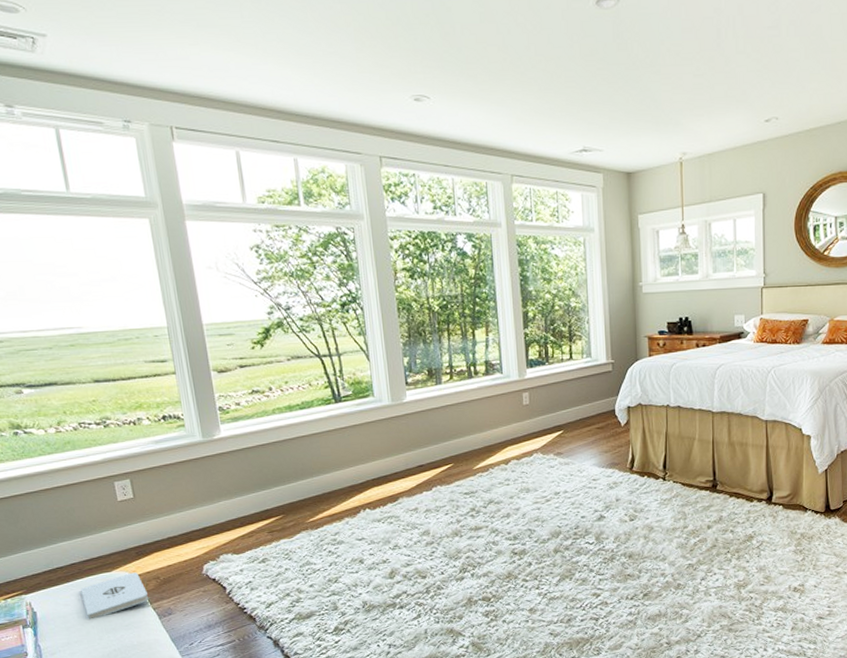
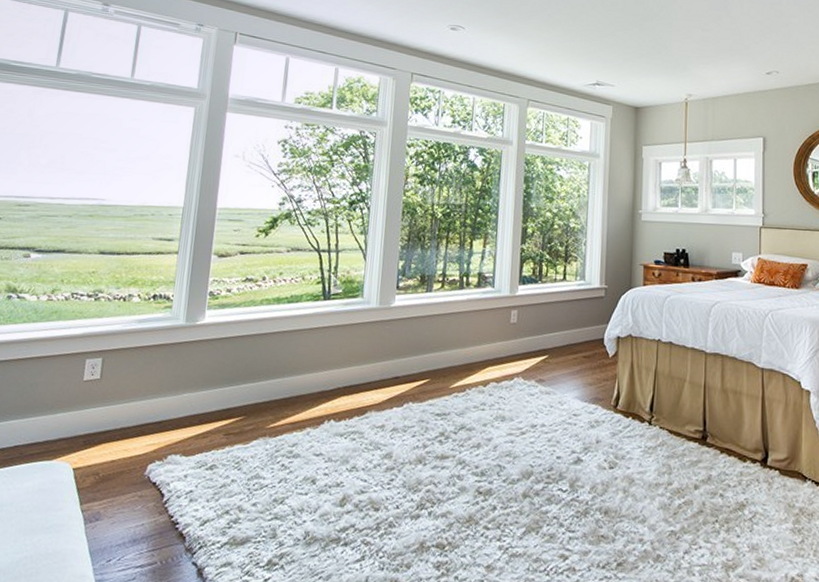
notepad: present [80,572,149,619] -> none [10,464,82,515]

